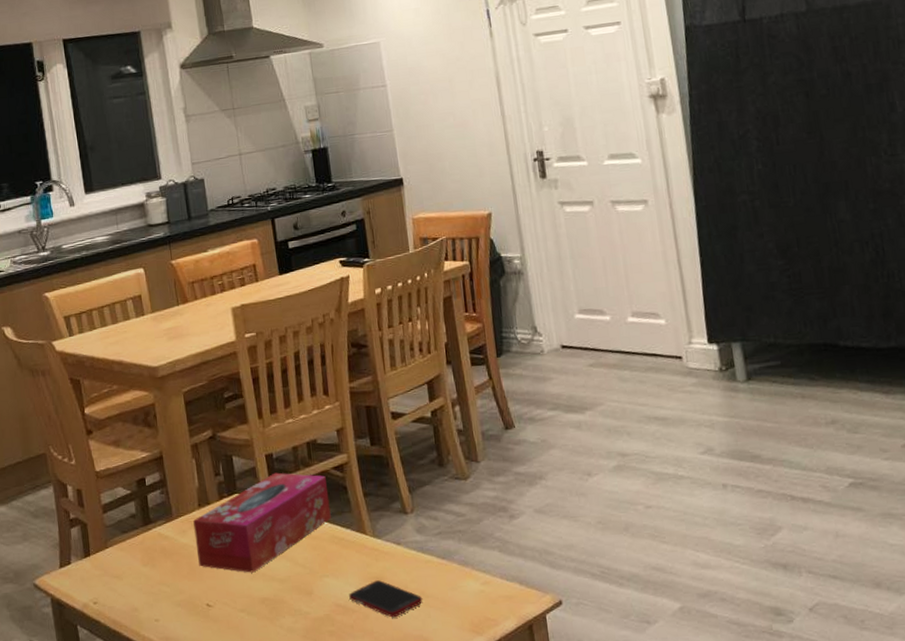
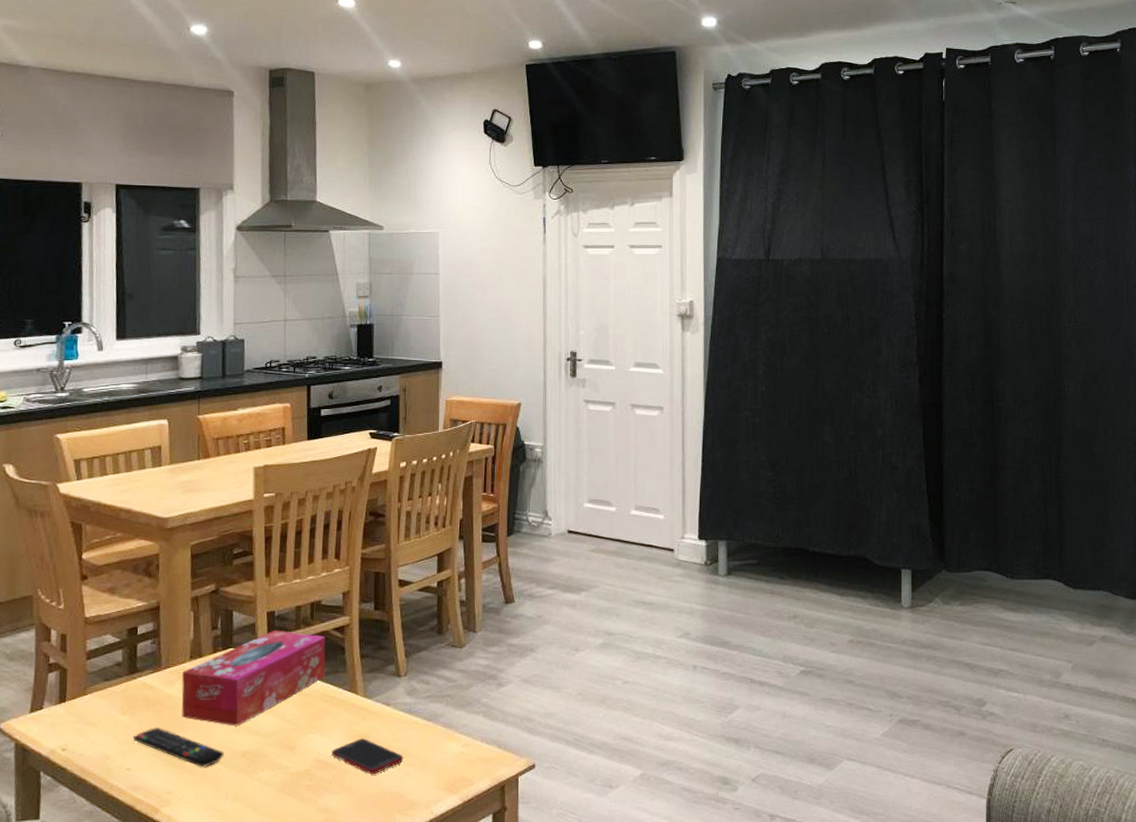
remote control: none [157,577,245,616] -> present [133,727,224,767]

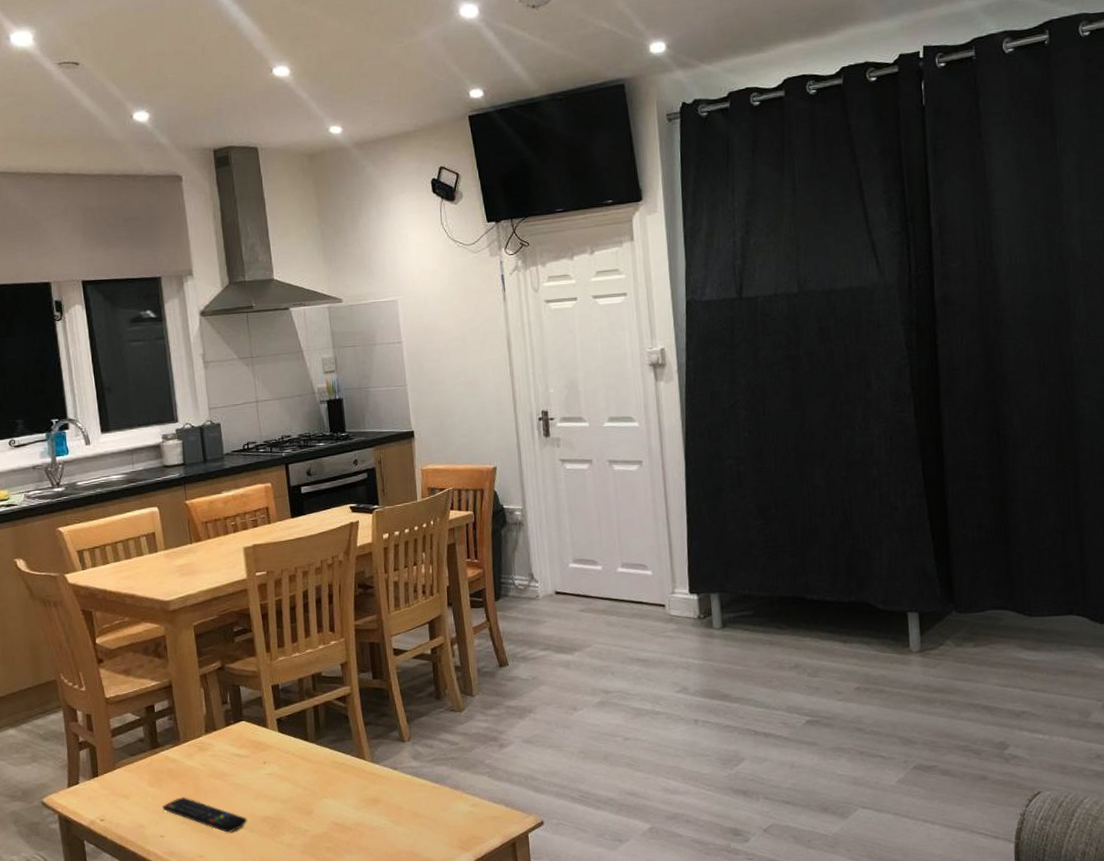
tissue box: present [181,630,326,726] -> none [200,702,333,794]
cell phone: present [332,738,404,775] -> none [347,801,416,836]

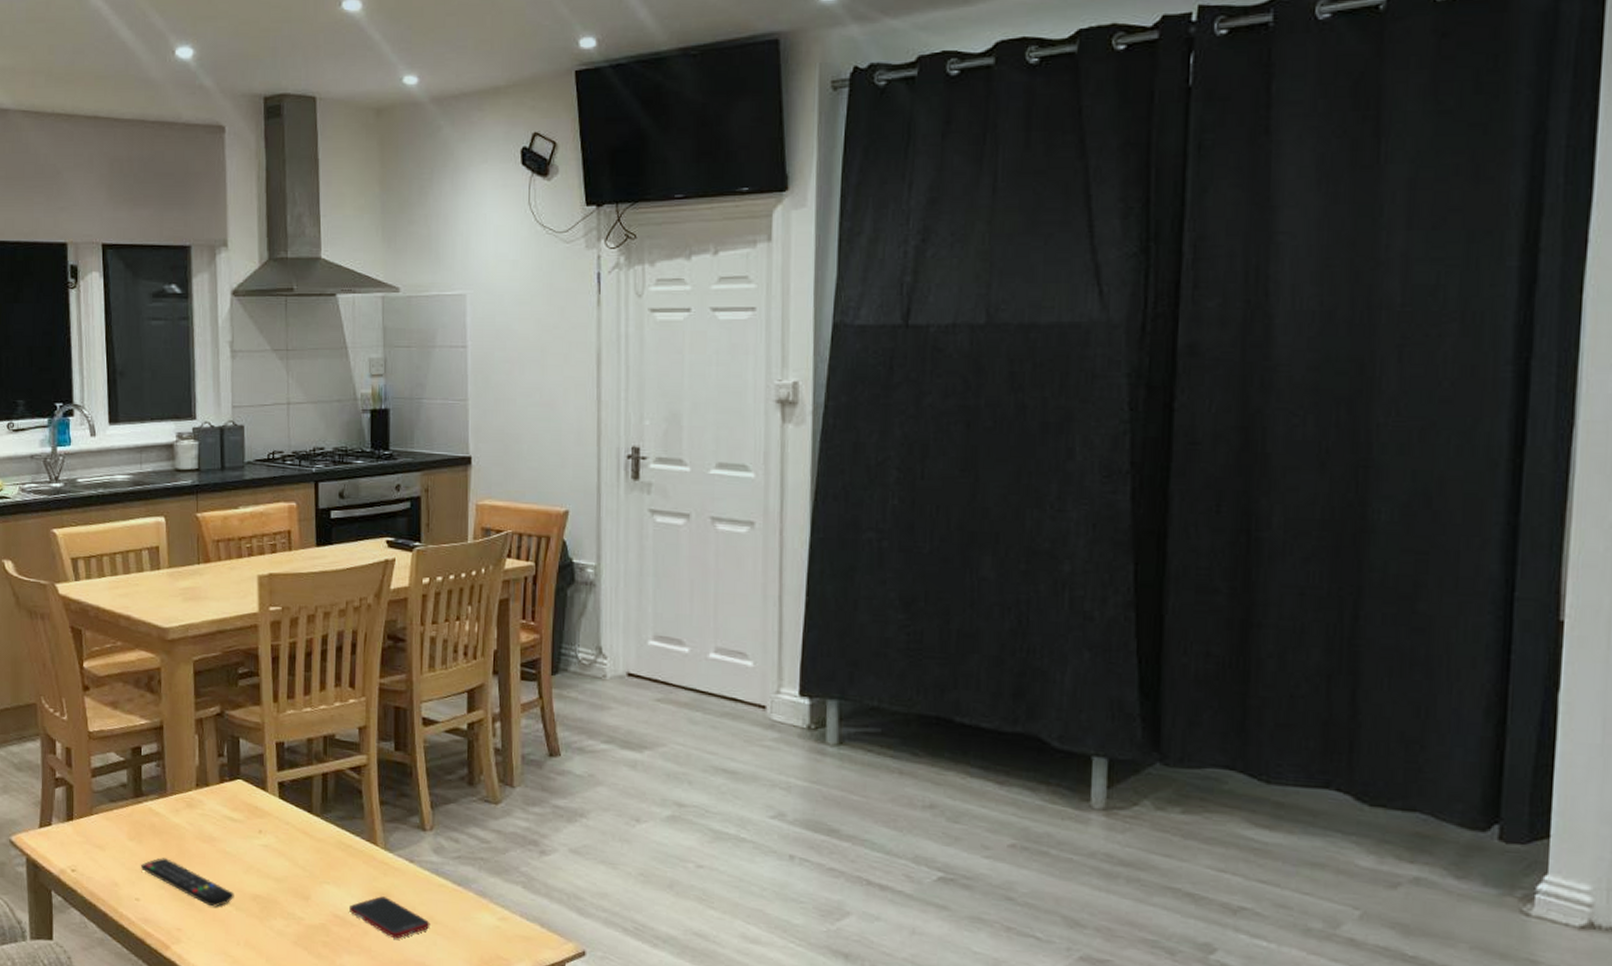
cell phone: none [347,801,416,836] -> present [349,896,430,939]

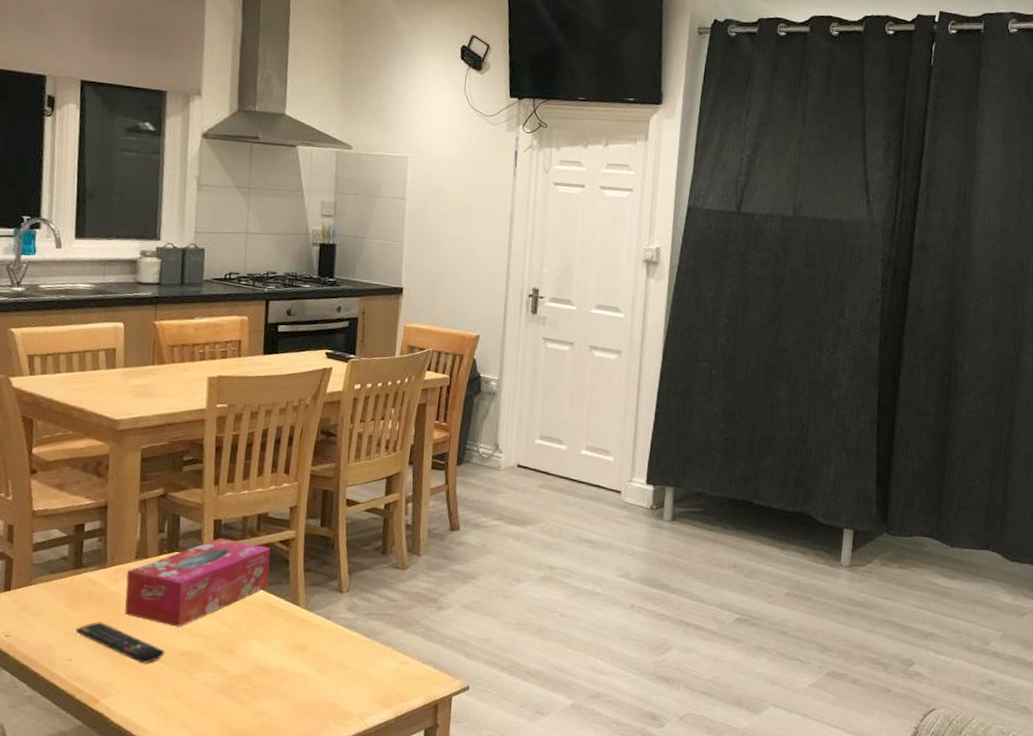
tissue box: none [188,763,341,866] -> present [125,537,270,627]
cell phone: present [349,896,430,939] -> none [270,648,341,684]

